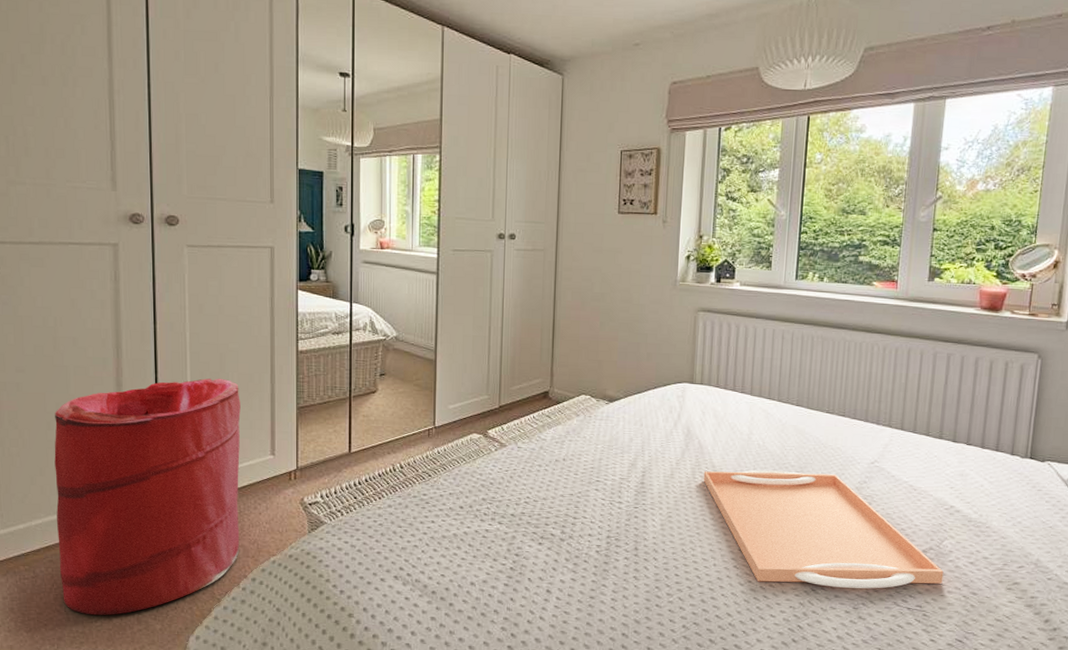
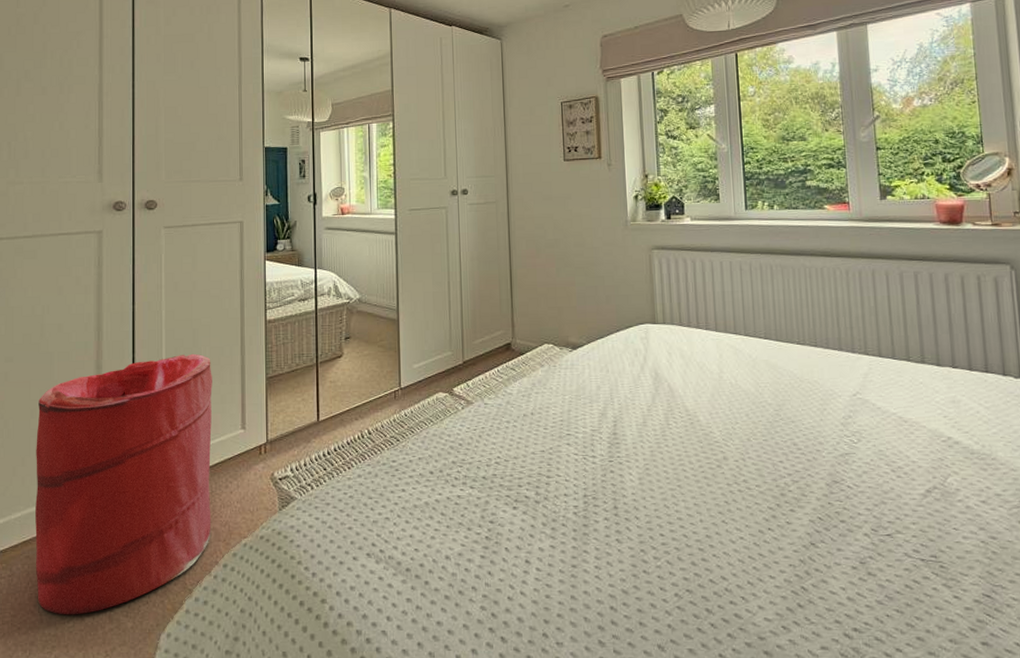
serving tray: present [703,470,944,589] -> none [677,410,955,540]

